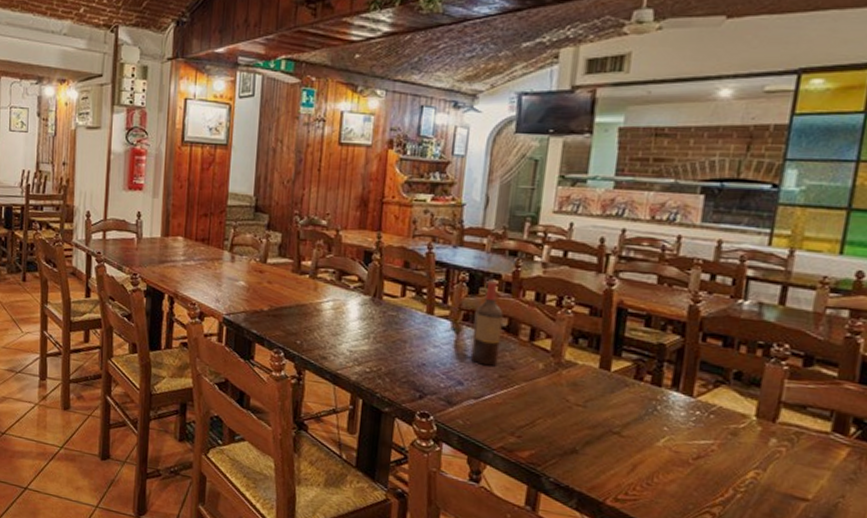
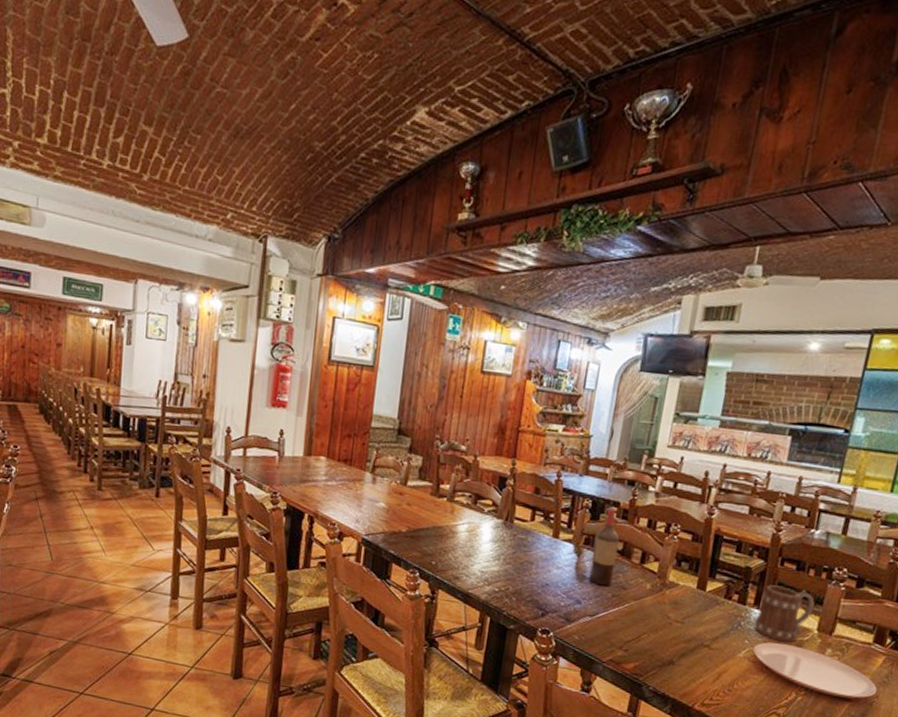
beer mug: none [673,363,750,430] -> present [753,585,815,643]
plate: none [675,429,843,499] -> present [753,642,878,699]

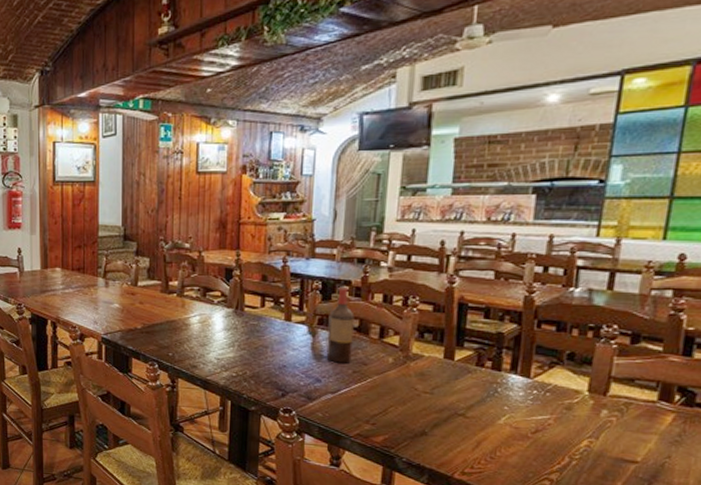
beer mug: present [753,585,815,643] -> none [512,349,582,406]
plate: present [753,642,878,699] -> none [515,407,669,461]

